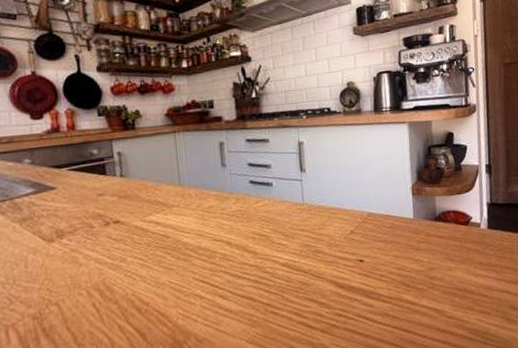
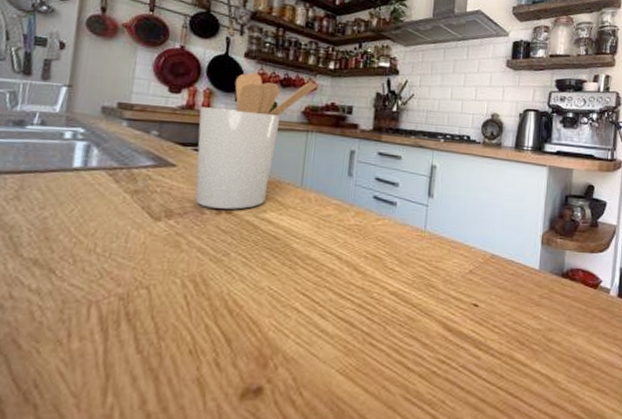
utensil holder: none [66,83,174,222] -> present [195,72,317,210]

